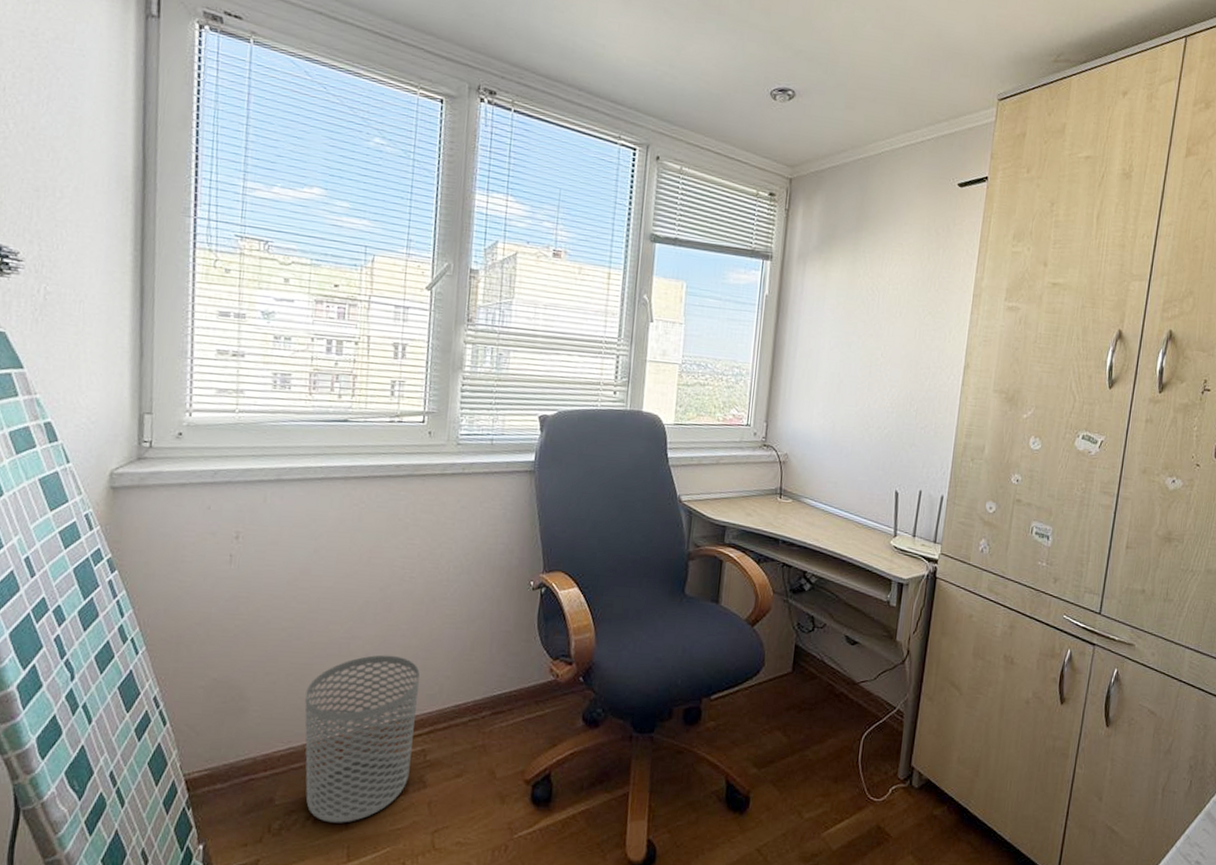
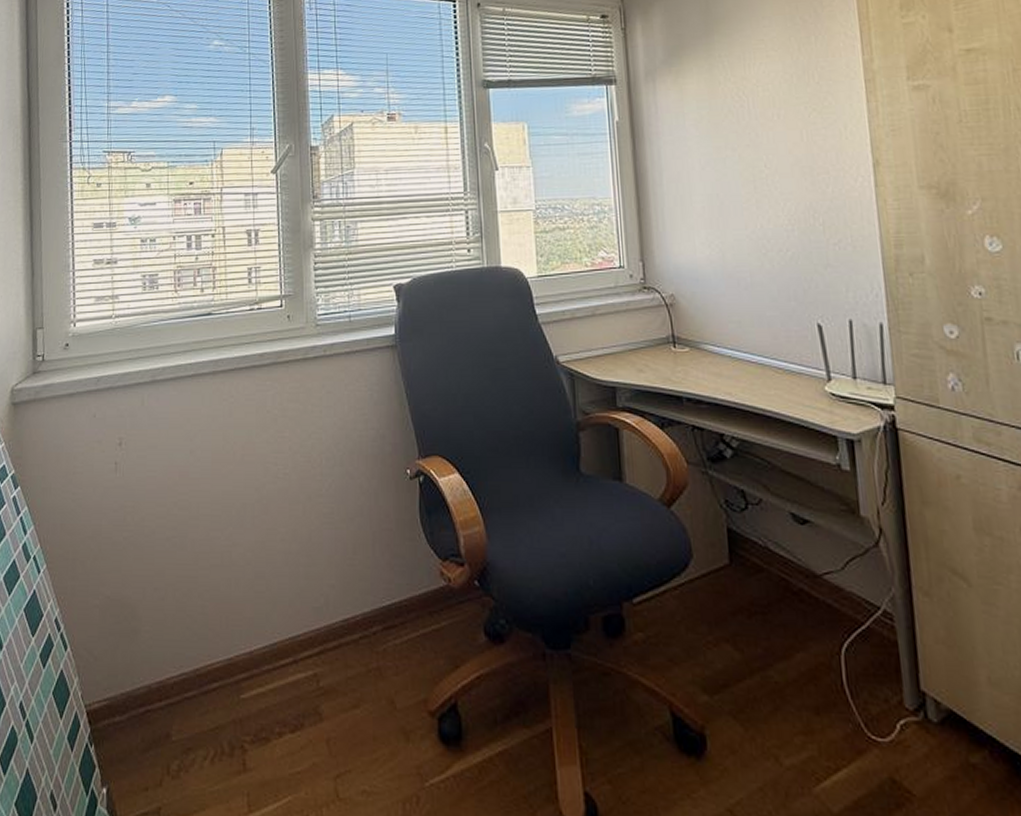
waste bin: present [304,654,420,823] -> none [193,563,304,765]

